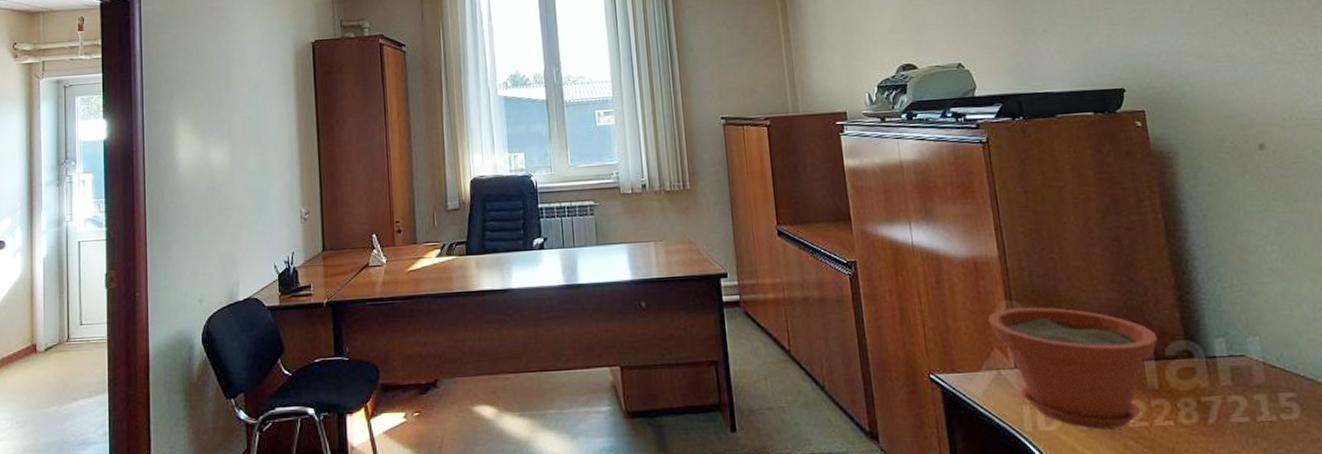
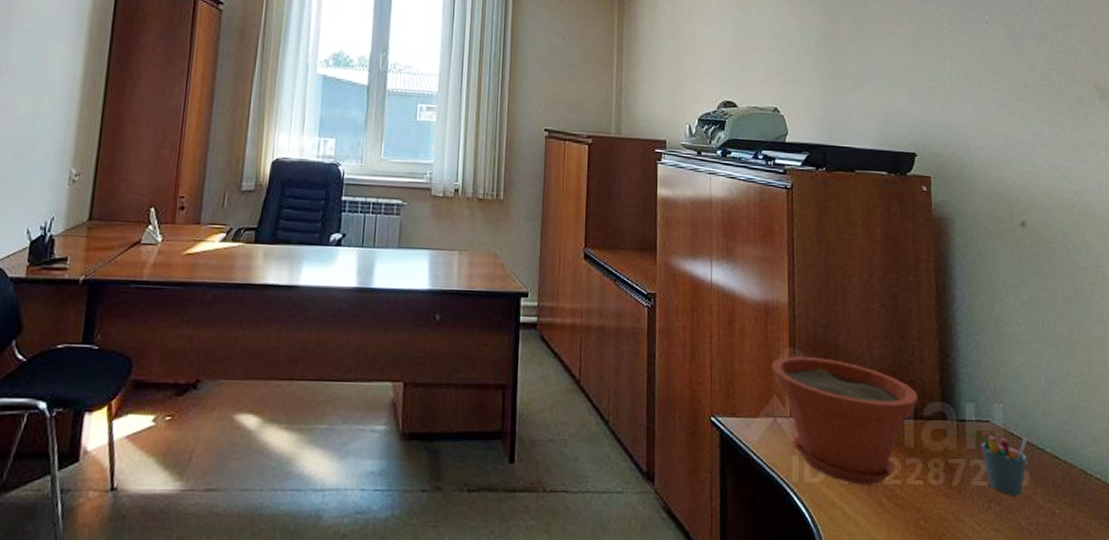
pen holder: none [1236,367,1295,429] -> present [981,432,1027,495]

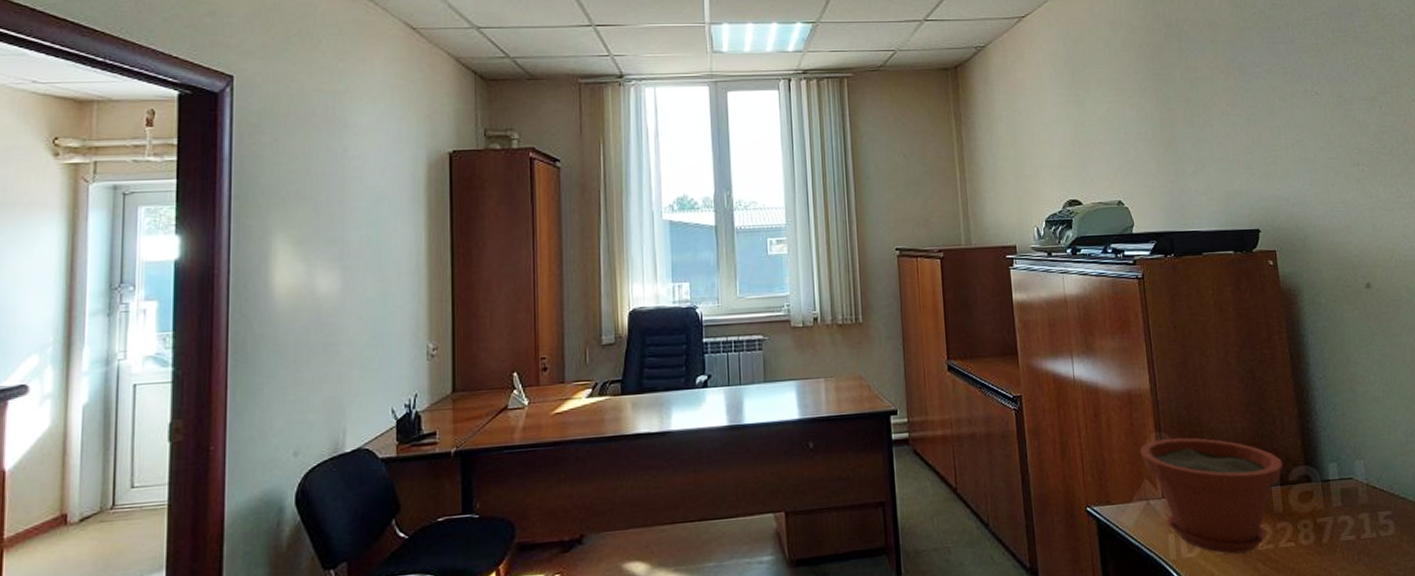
pen holder: present [981,432,1027,495] -> none [1346,488,1391,545]

